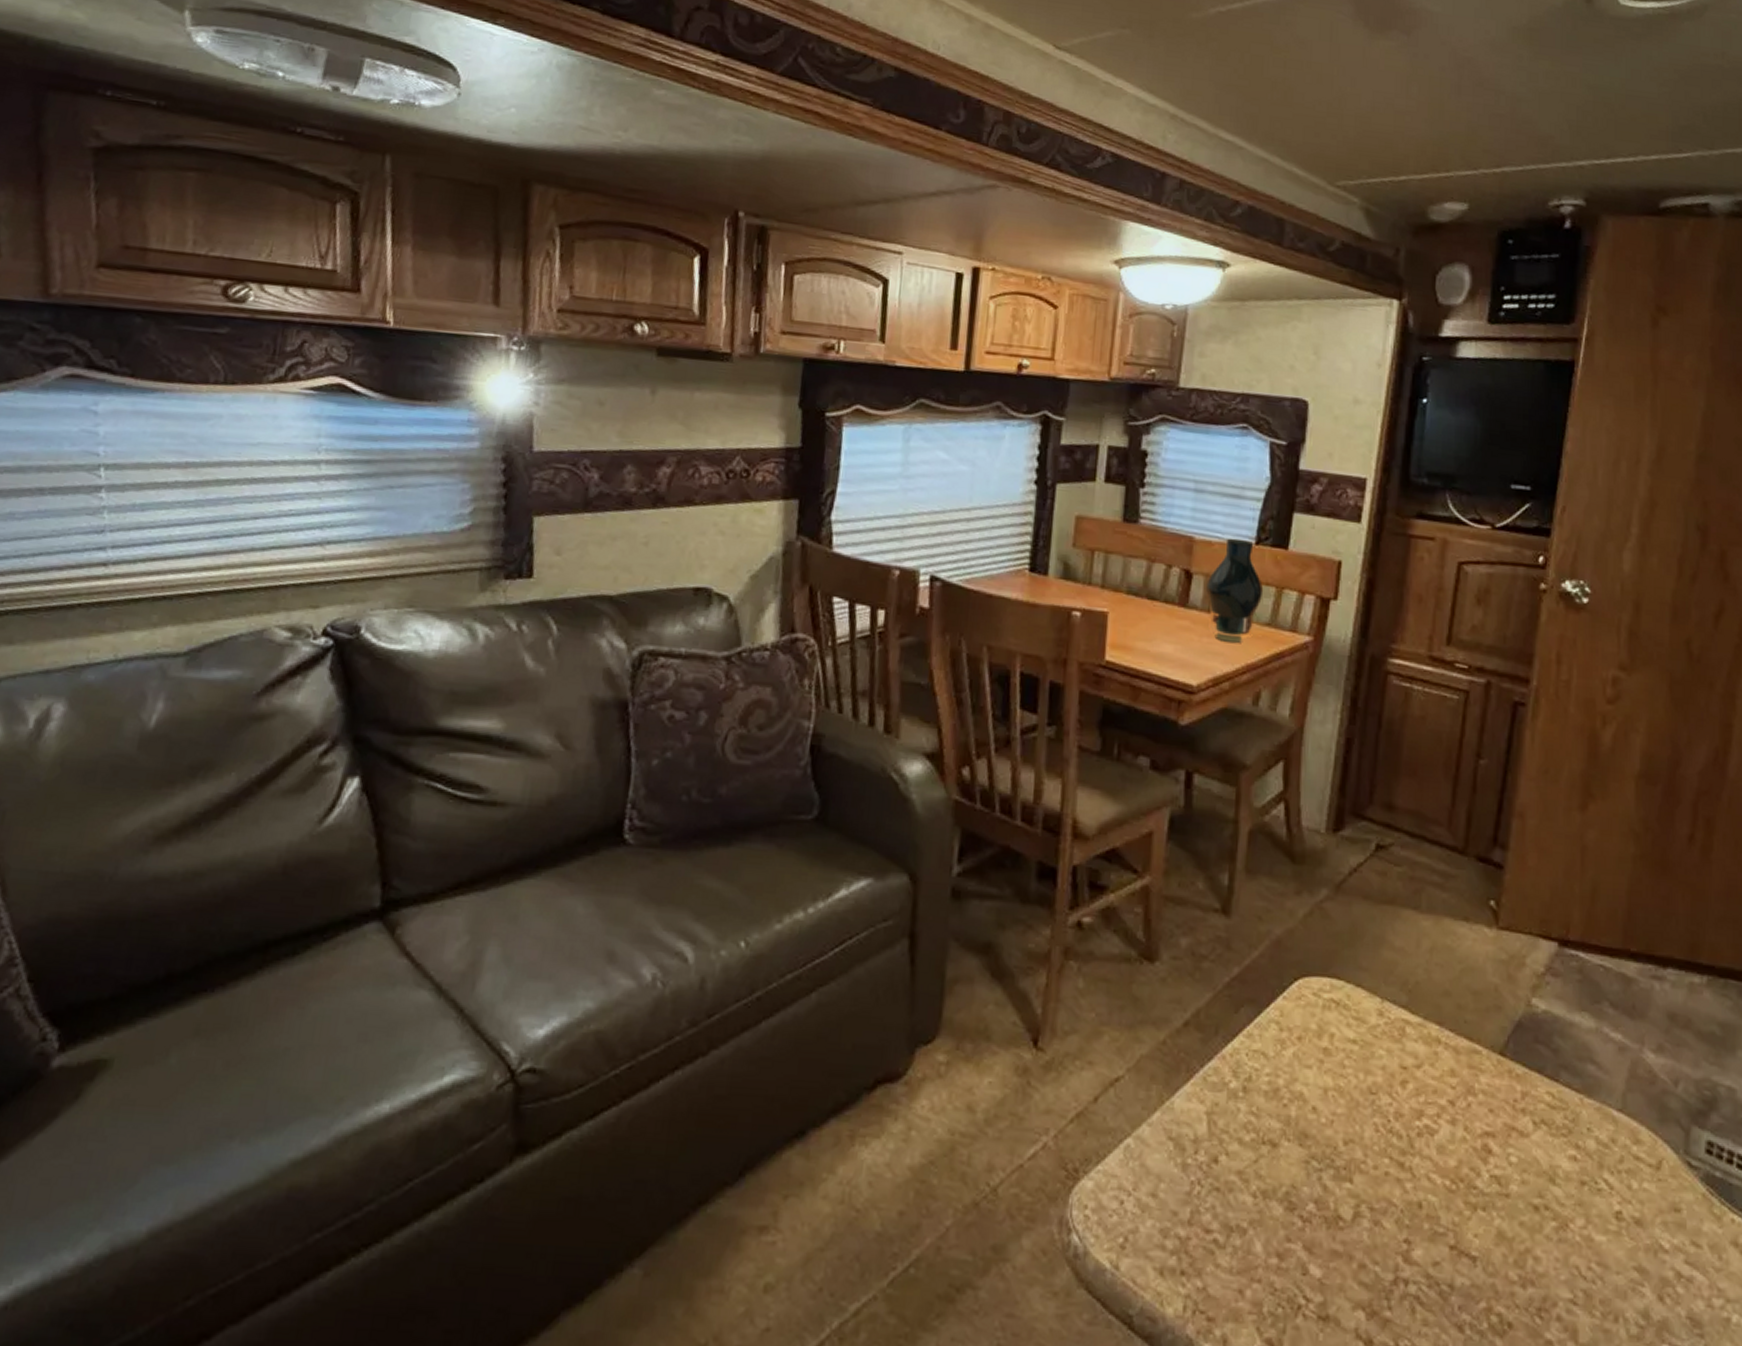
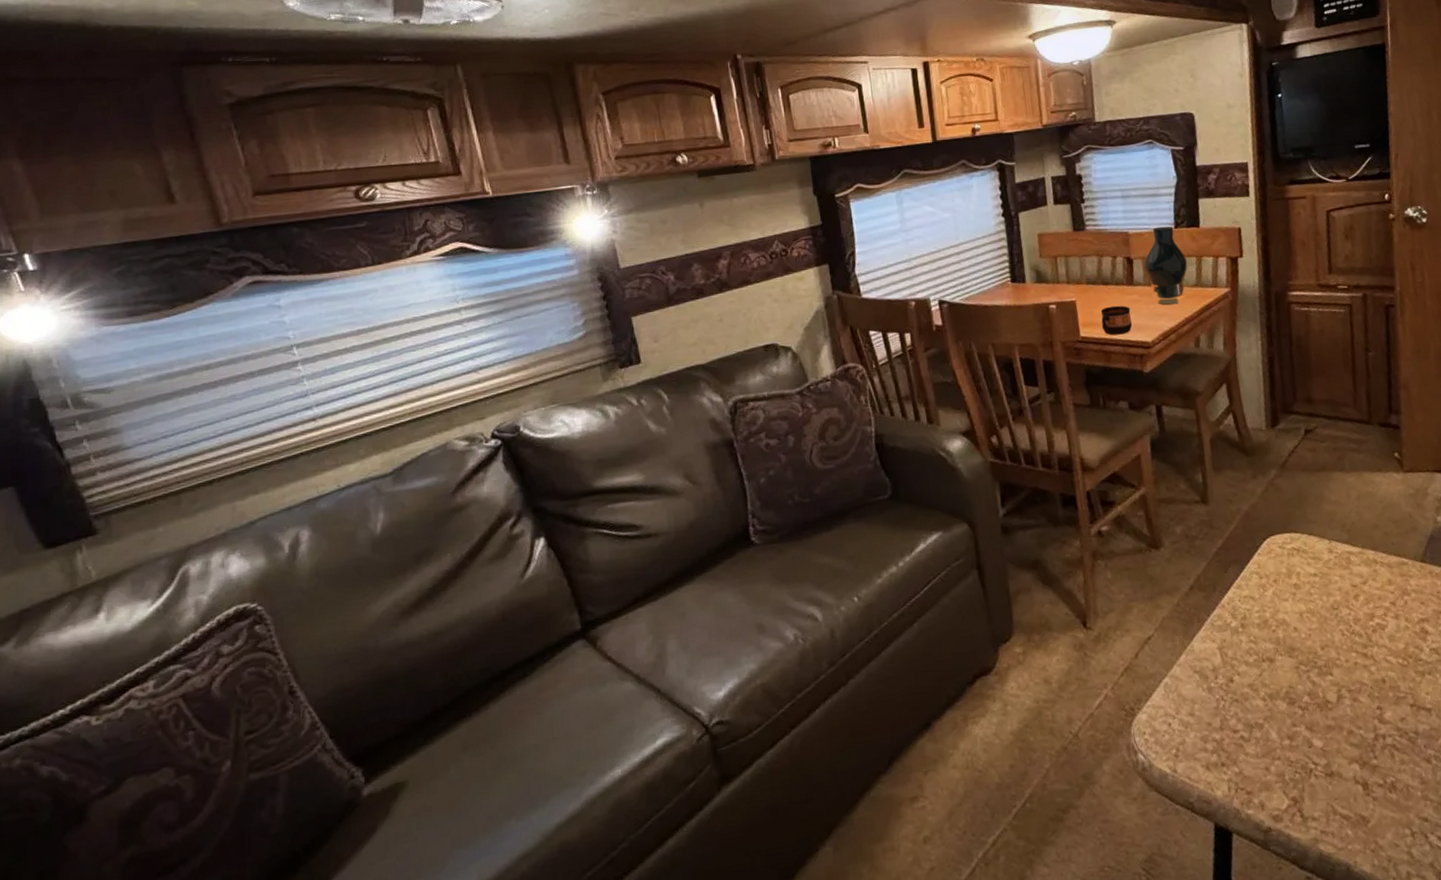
cup: none [1136,628,1177,669] -> present [1100,305,1133,336]

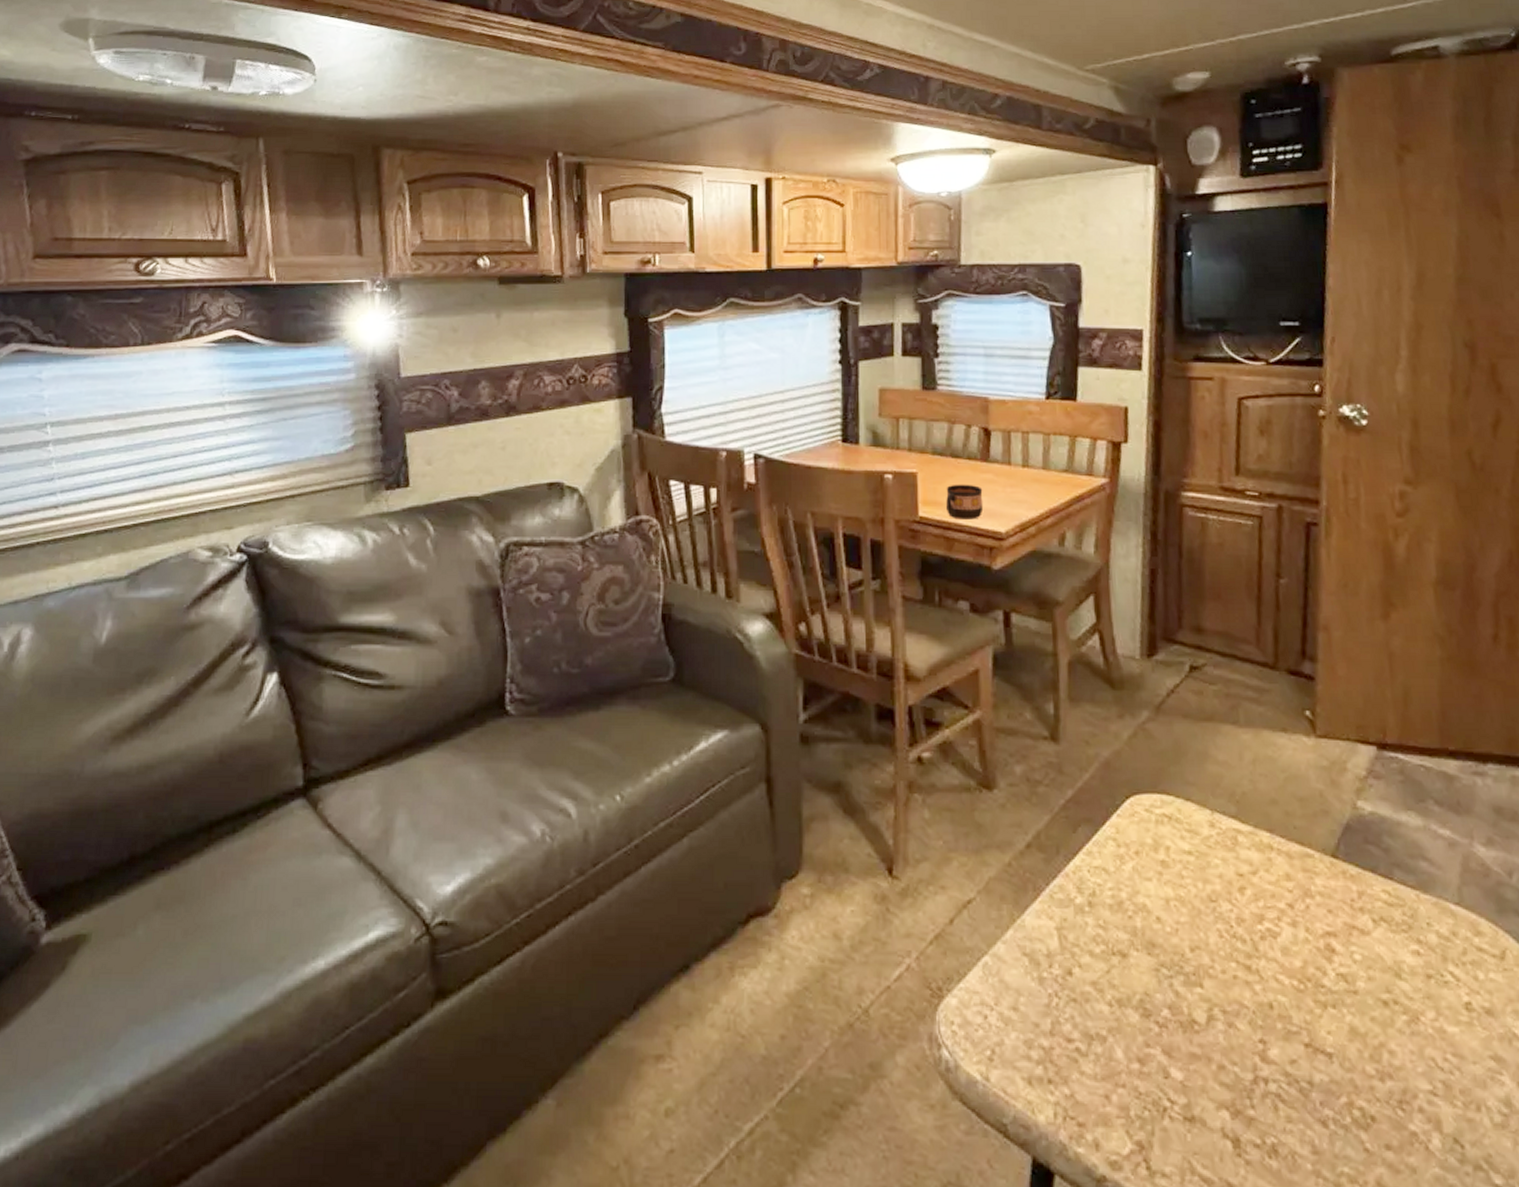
vase: present [1144,226,1188,306] -> none [1004,395,1058,491]

